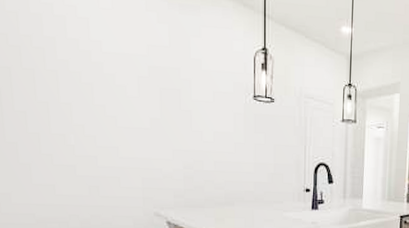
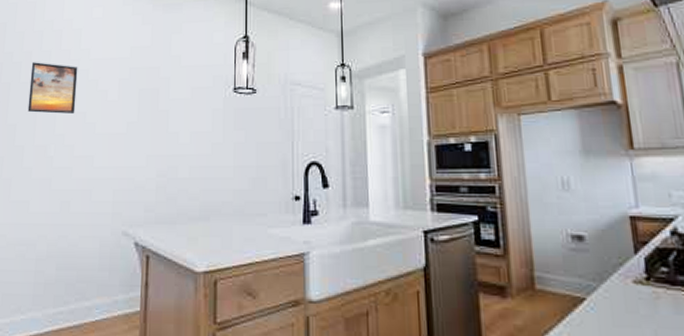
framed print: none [33,48,93,105] -> present [27,62,78,114]

